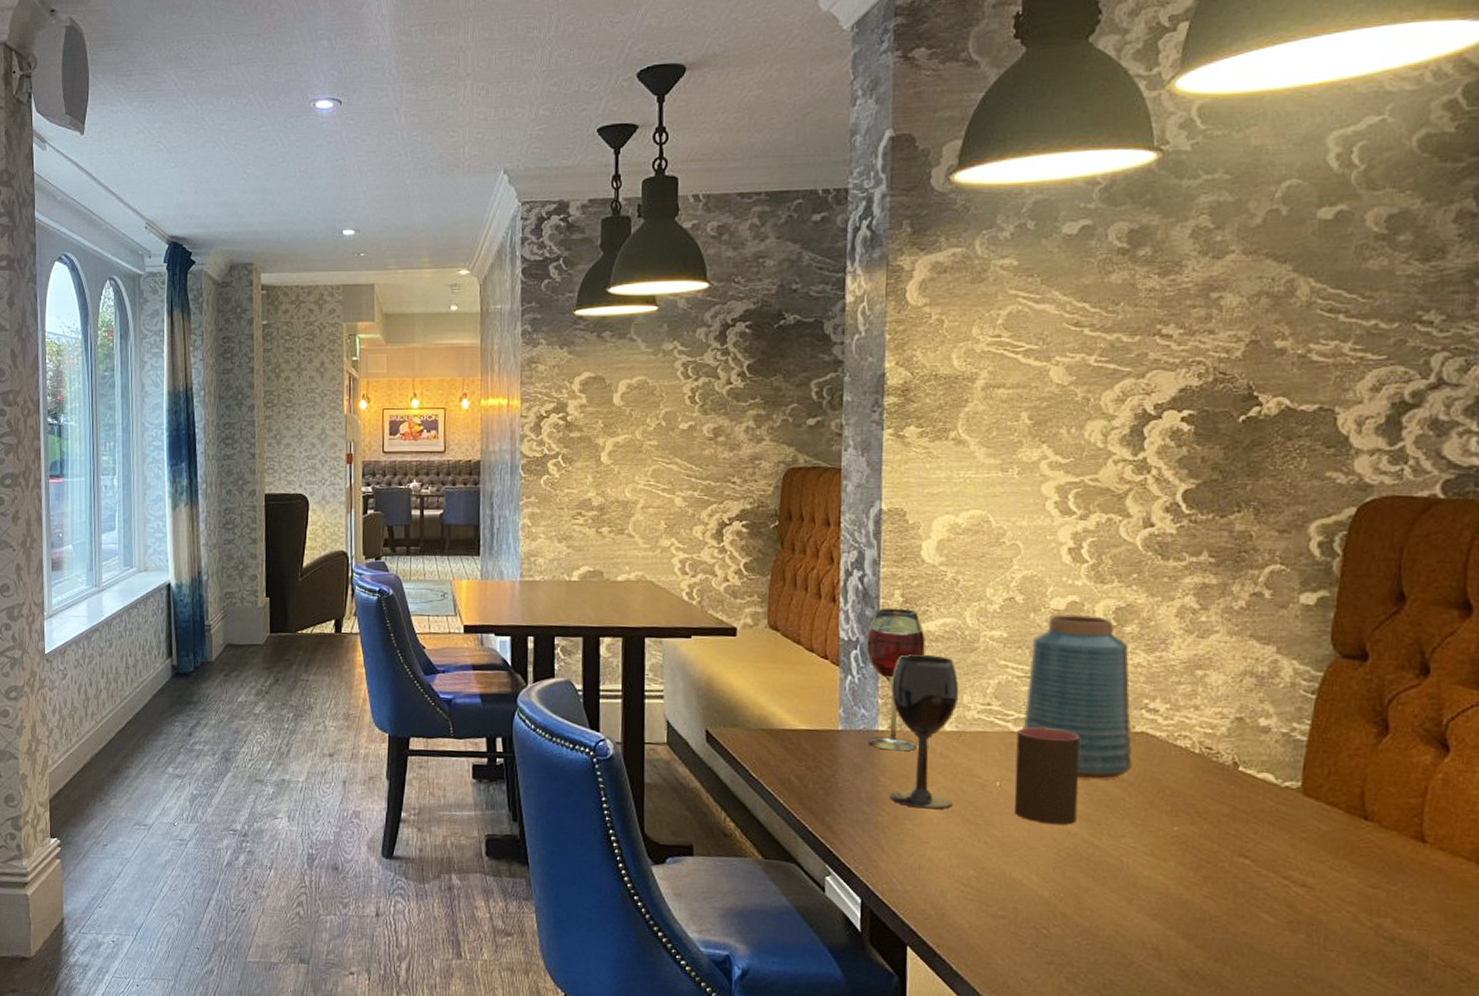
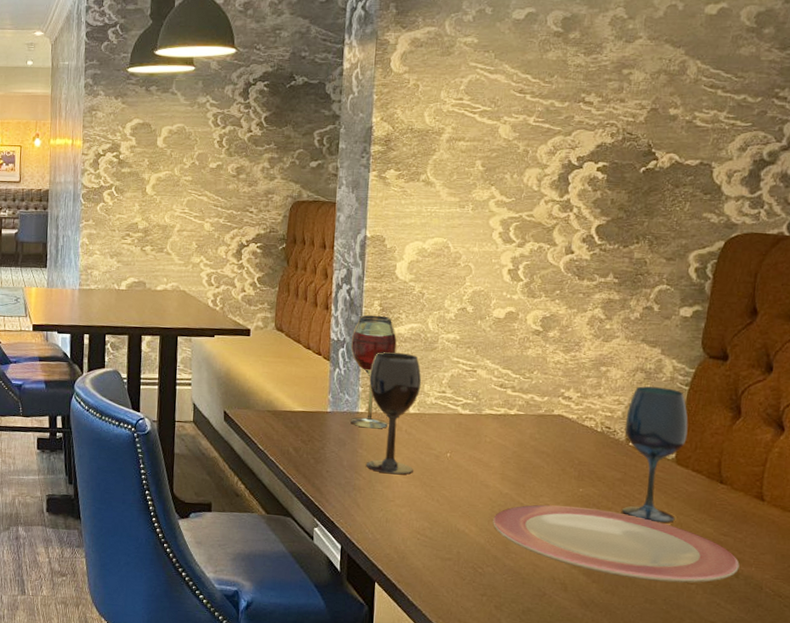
cup: present [1014,727,1080,825] -> none [460,410,512,487]
vase: present [1022,614,1132,779] -> none [469,321,551,451]
plate: none [1059,847,1395,950] -> present [493,504,740,583]
wineglass: none [1231,694,1317,872] -> present [622,386,689,523]

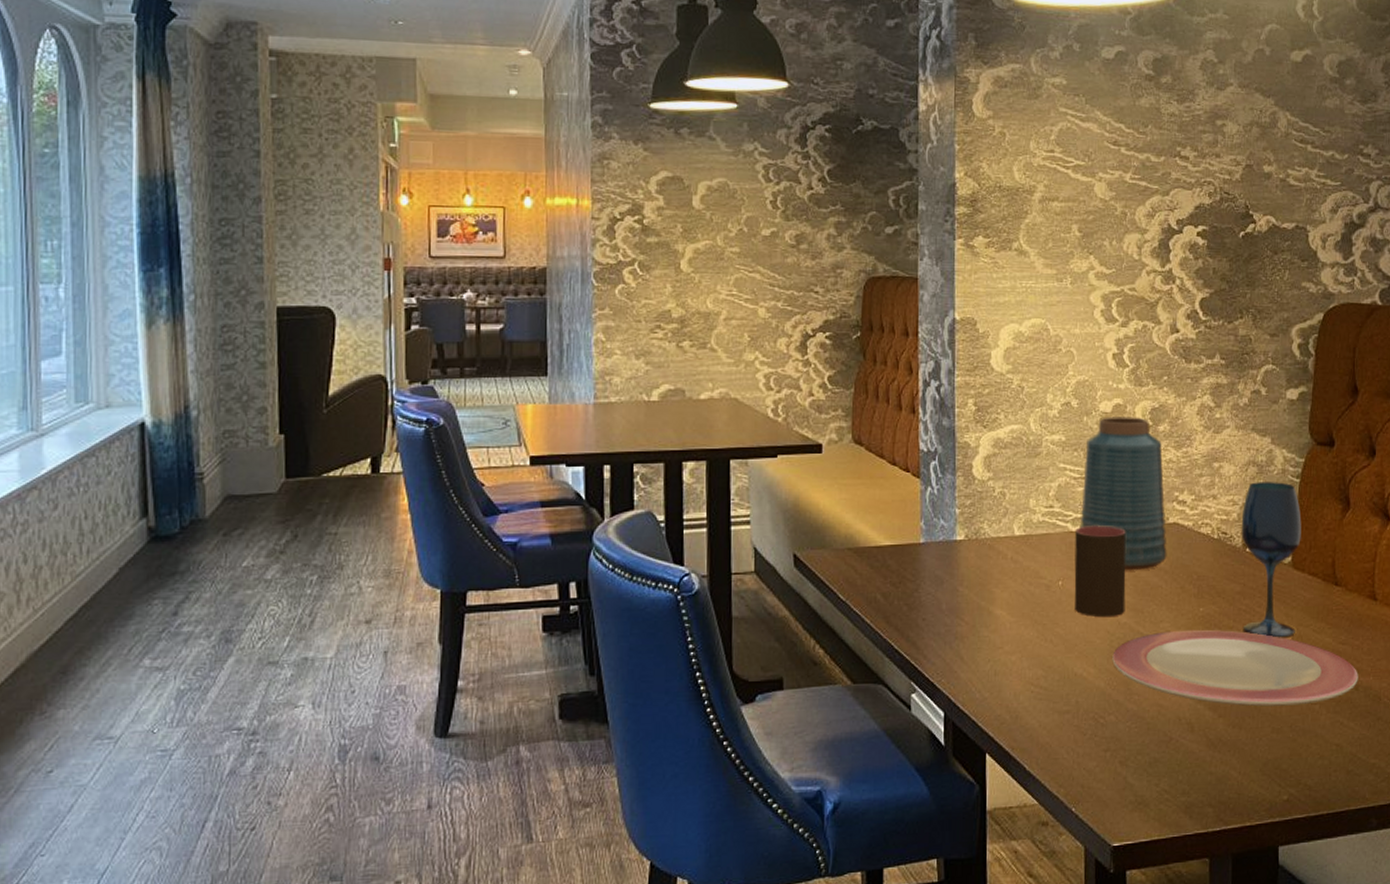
wineglass: present [350,314,397,429] -> none [944,417,996,560]
wine glass: present [365,352,422,475] -> none [967,461,1026,615]
cup: none [460,410,512,487] -> present [1074,525,1126,617]
vase: none [469,321,551,451] -> present [1079,417,1167,570]

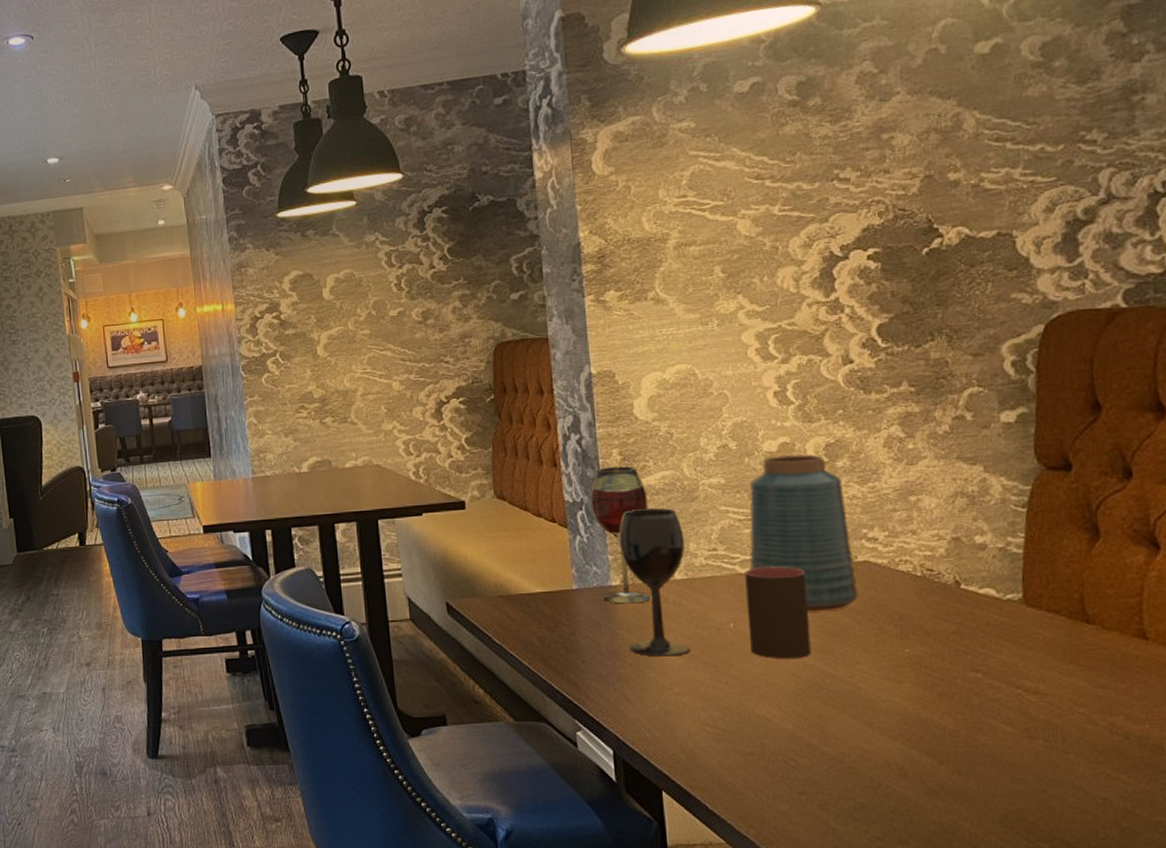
wineglass: none [944,417,996,560] -> present [591,466,650,604]
wine glass: none [967,461,1026,615] -> present [619,508,690,657]
plate: present [1112,629,1358,707] -> none [800,671,1129,754]
wineglass: present [1241,482,1302,638] -> none [950,513,1034,681]

